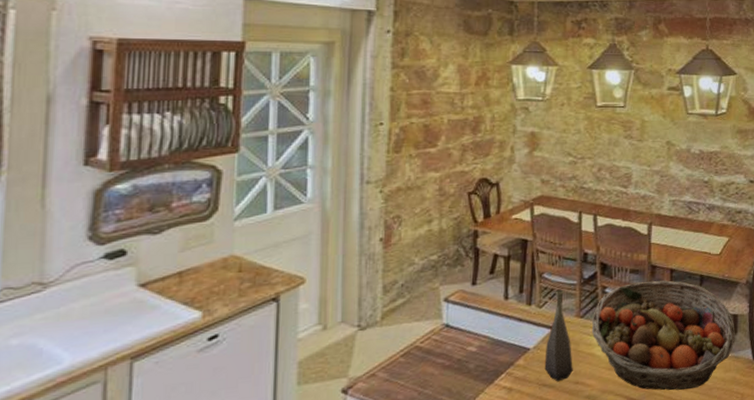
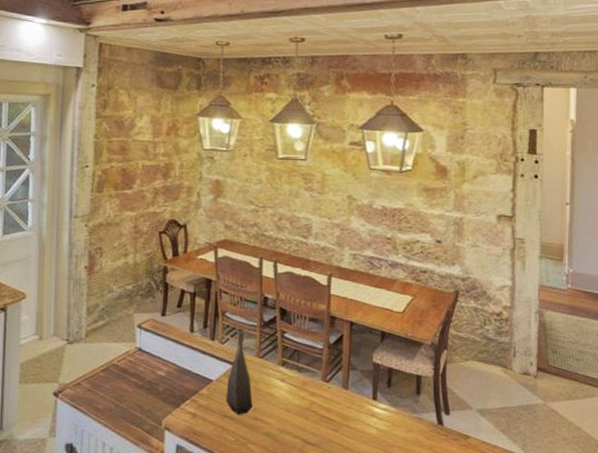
fruit basket: present [591,280,735,391] -> none [270,331,418,443]

